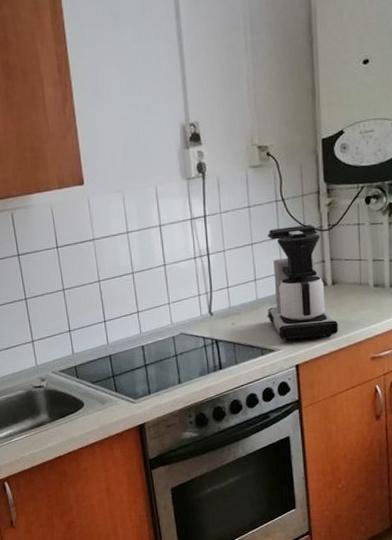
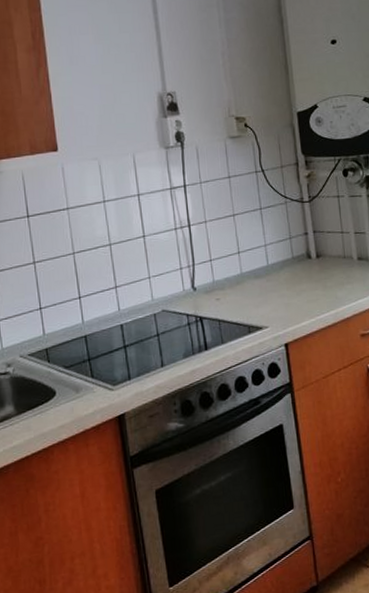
coffee maker: present [267,225,339,341] -> none [248,196,327,318]

